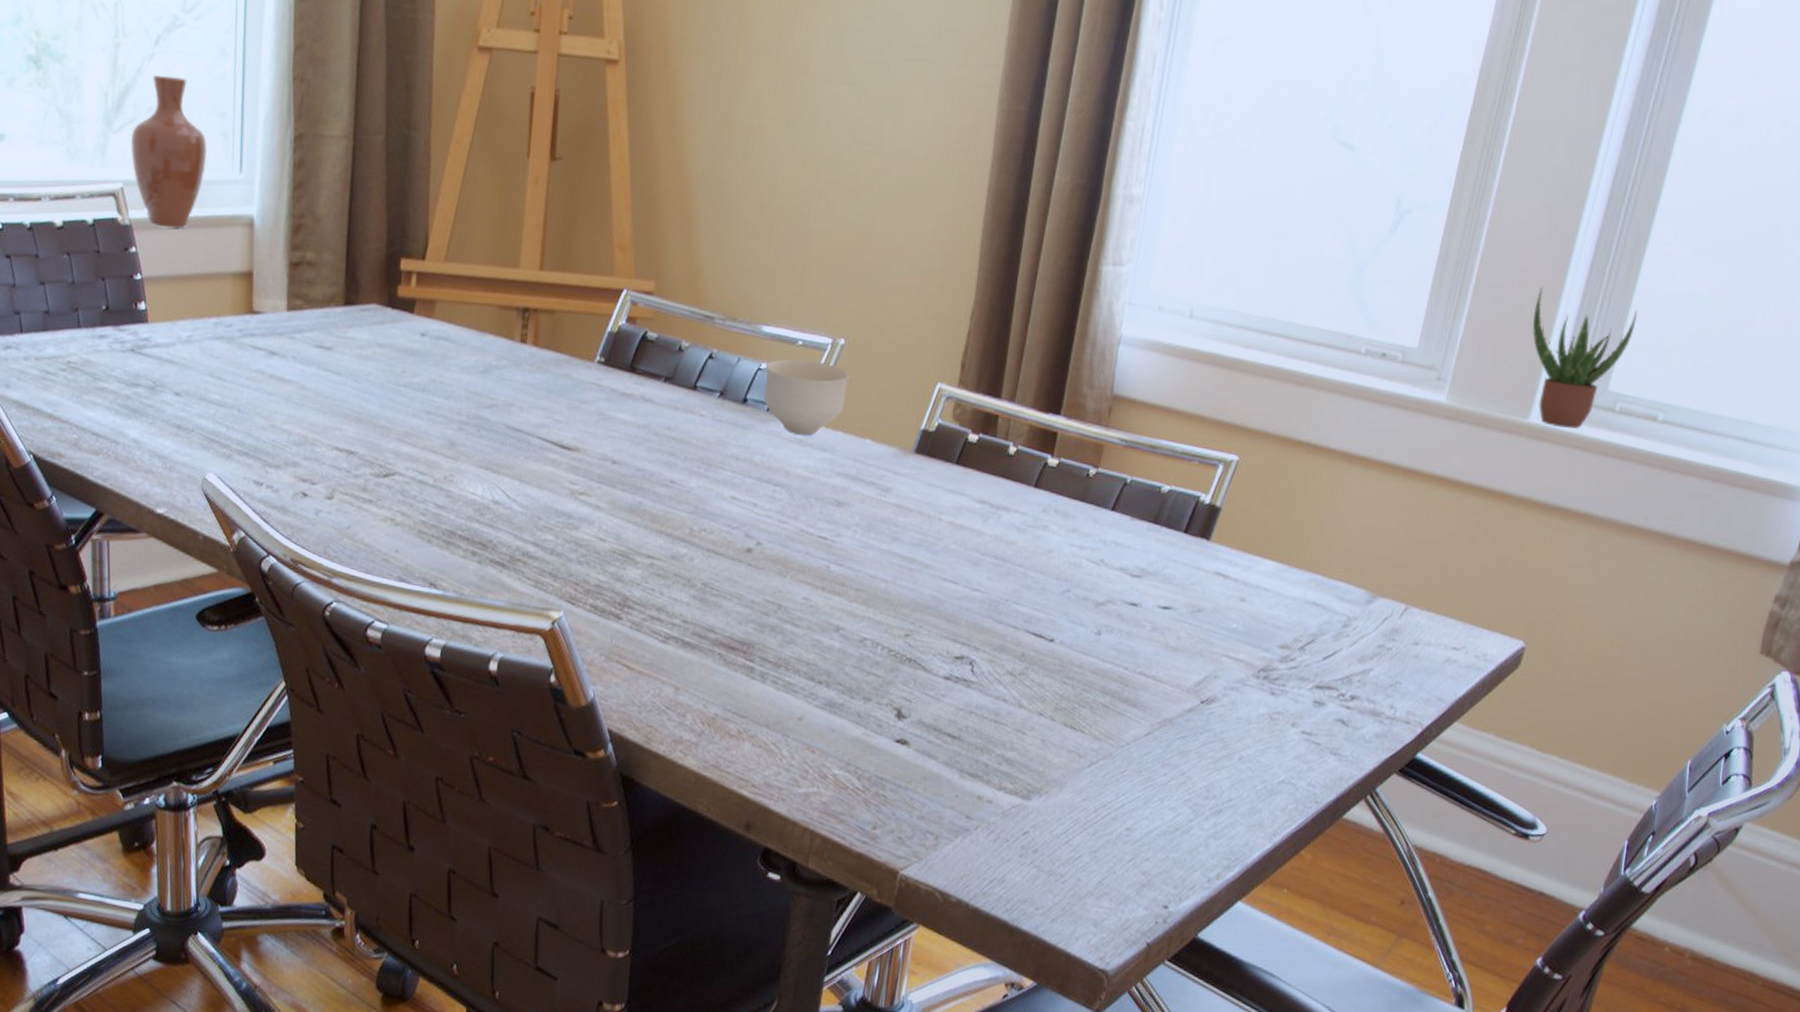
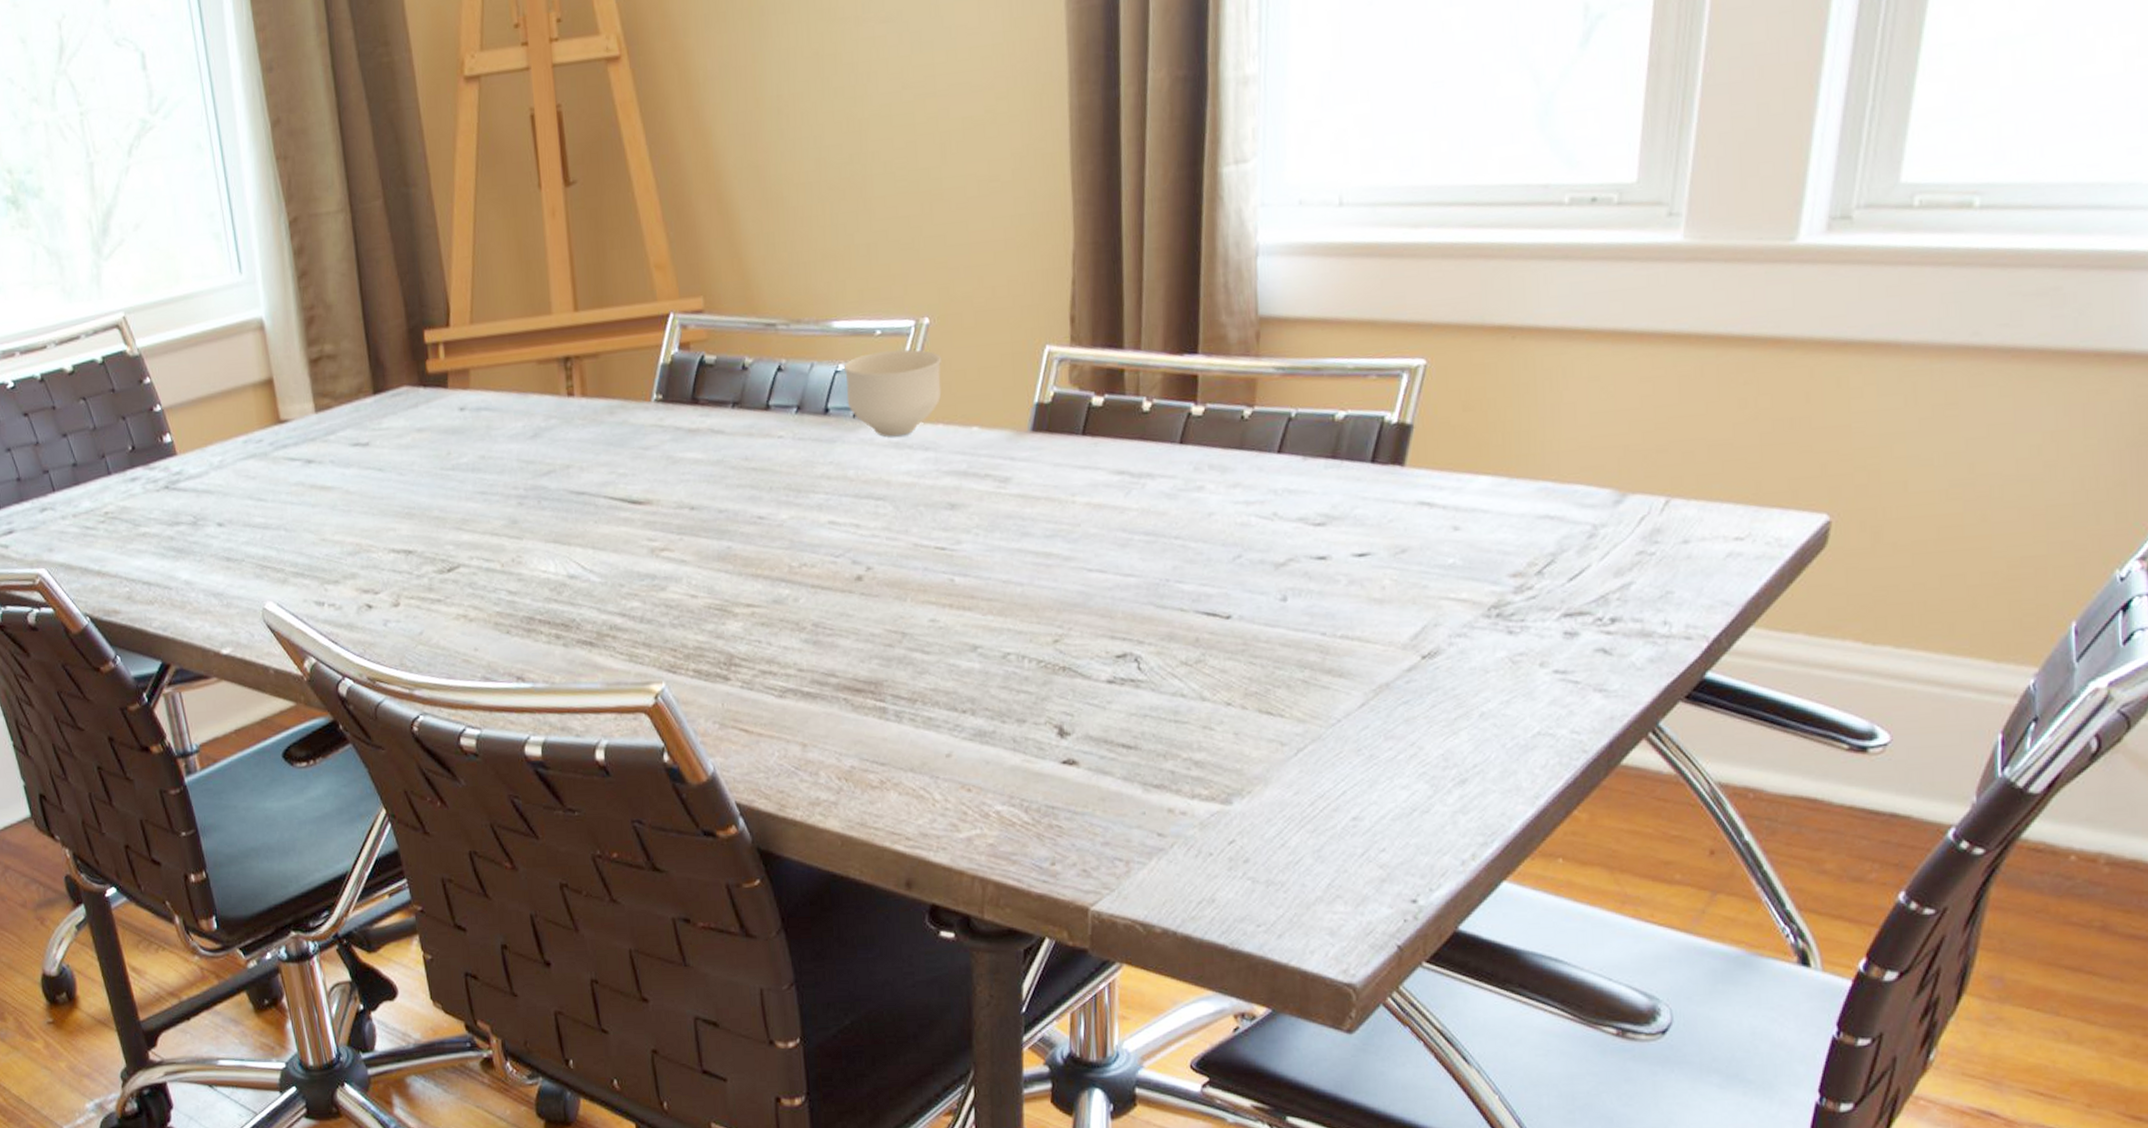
vase: present [130,75,207,228] -> none [123,185,205,350]
potted plant: present [1533,286,1637,430] -> none [1786,71,1927,244]

